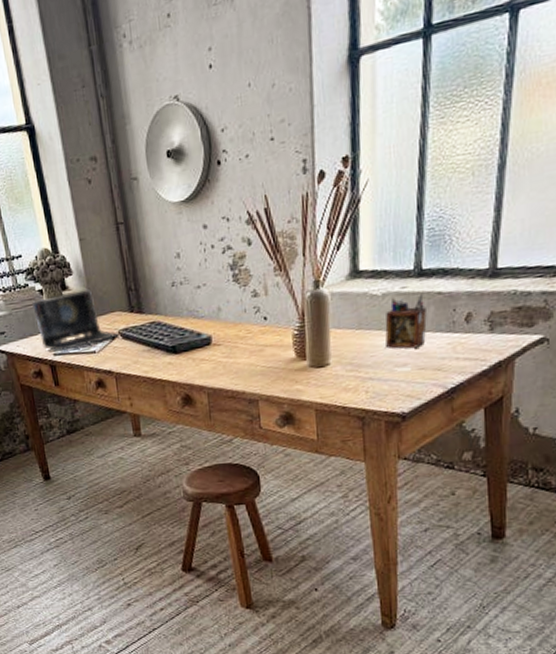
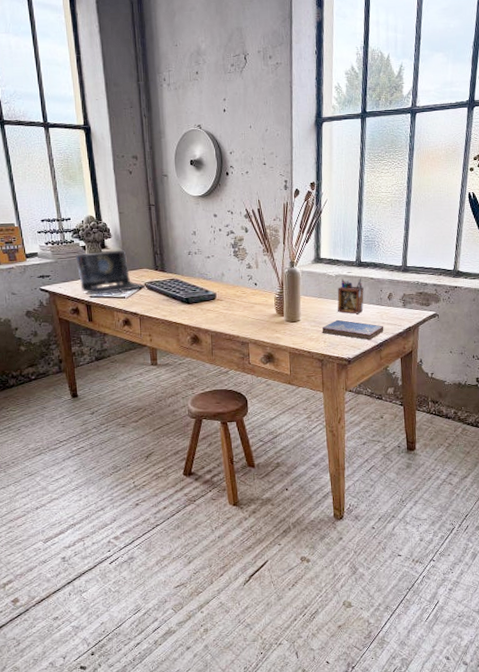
hardcover book: none [362,358,458,386] -> present [321,319,384,341]

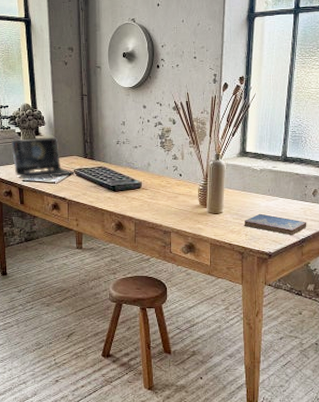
desk organizer: present [337,278,364,314] -> none [261,173,288,209]

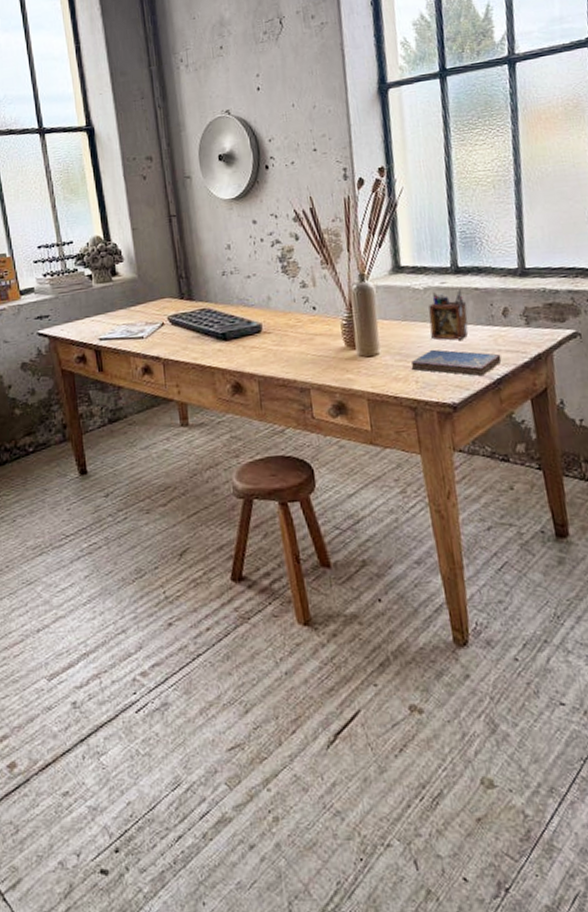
laptop: present [10,137,75,180] -> none [79,276,170,337]
desk organizer: none [261,173,288,209] -> present [428,289,469,340]

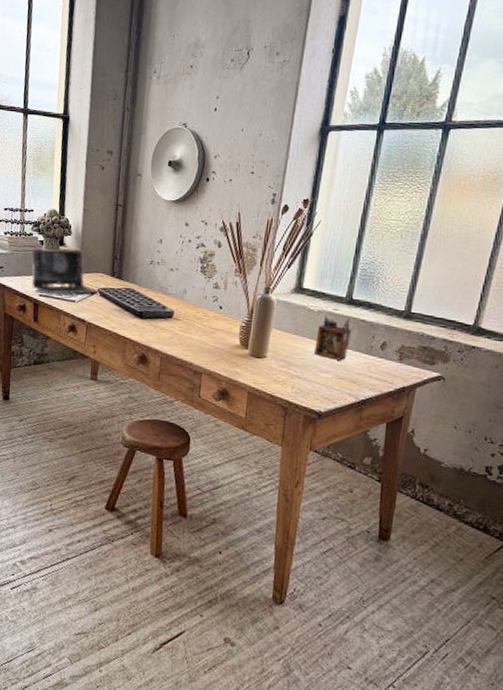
laptop: none [79,276,170,337] -> present [30,248,99,295]
hardcover book: present [410,349,502,377] -> none [291,363,370,395]

